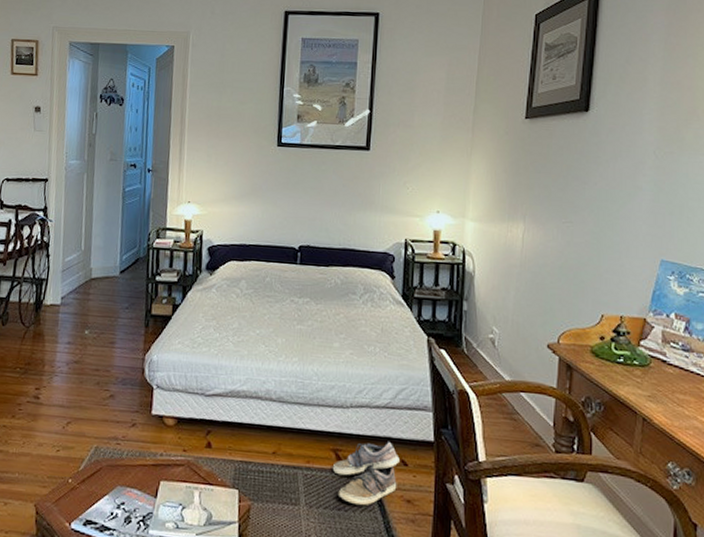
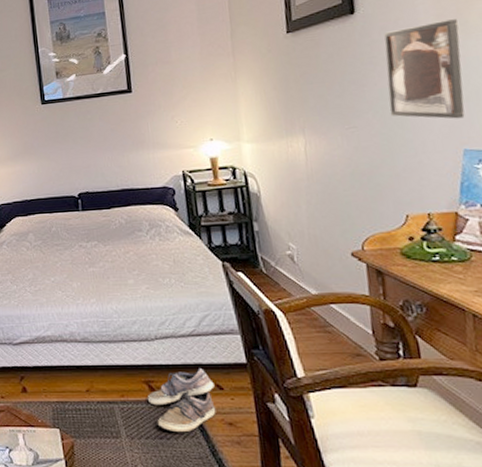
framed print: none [604,133,676,230] -> present [384,19,465,119]

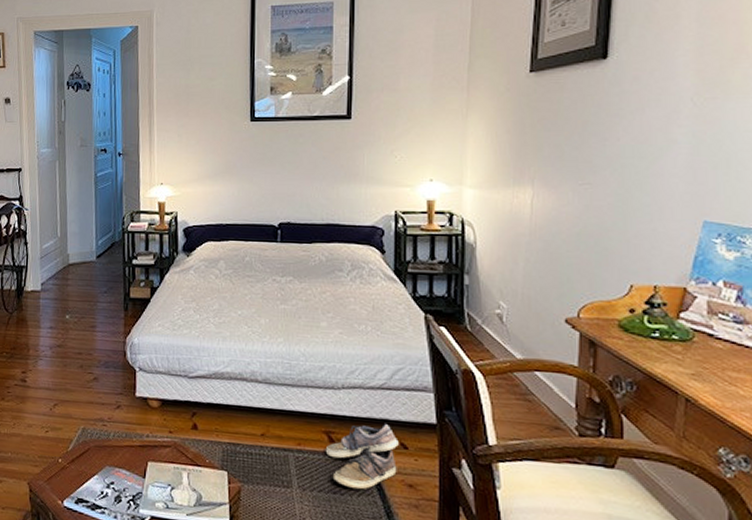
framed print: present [384,19,465,119] -> none [630,77,720,187]

